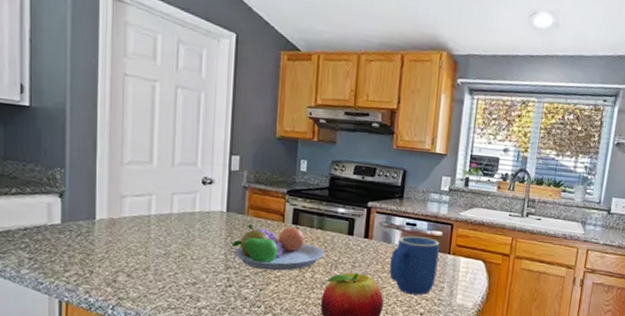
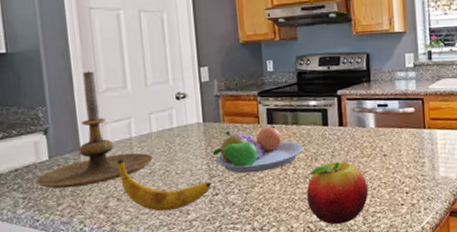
candle holder: none [45,138,170,257] -> present [36,70,154,189]
banana: none [132,235,227,295] -> present [117,159,212,212]
mug: present [389,236,440,296] -> none [367,115,416,175]

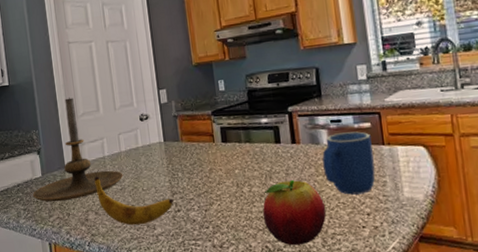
fruit bowl: present [212,126,304,174] -> none [173,144,258,191]
mug: none [367,115,416,175] -> present [322,131,376,195]

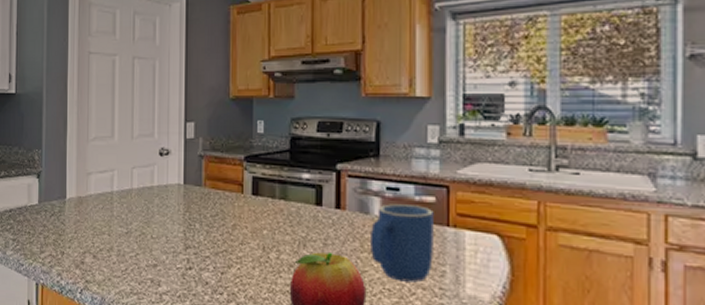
candle holder: present [33,97,123,202] -> none [26,116,131,237]
banana: present [94,176,174,226] -> none [97,213,187,279]

